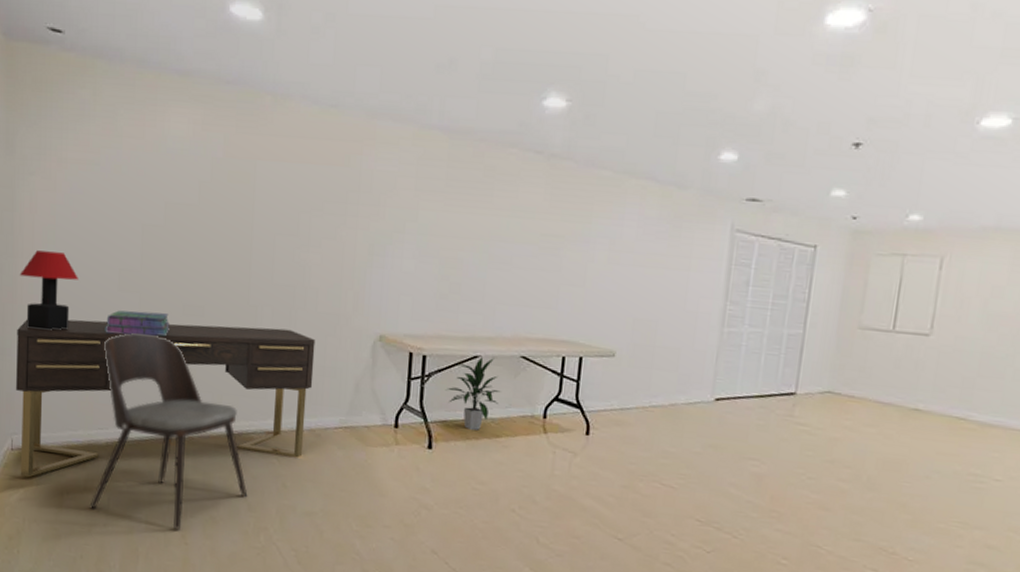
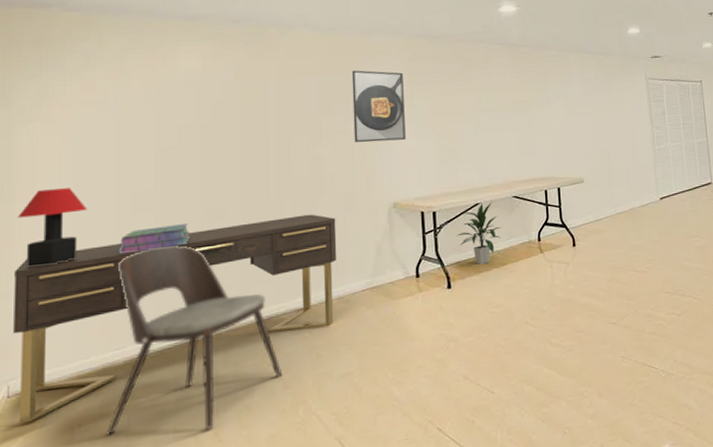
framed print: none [344,163,410,260] -> present [351,70,406,143]

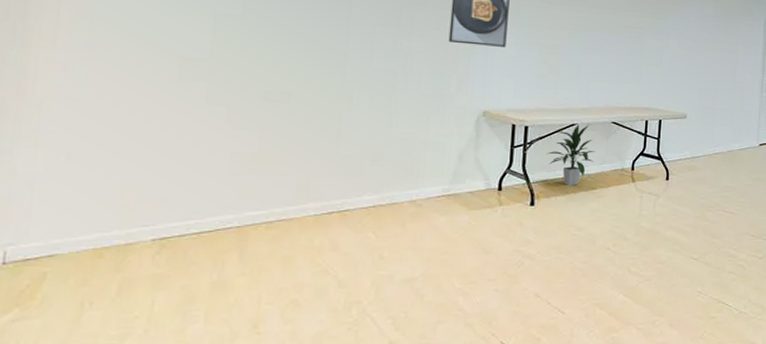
desk: present [13,214,337,424] -> none [15,109,418,294]
table lamp: present [17,188,87,268] -> none [32,39,122,126]
dining chair: present [106,245,283,436] -> none [123,121,338,321]
stack of books: present [119,224,190,255] -> none [157,99,246,125]

